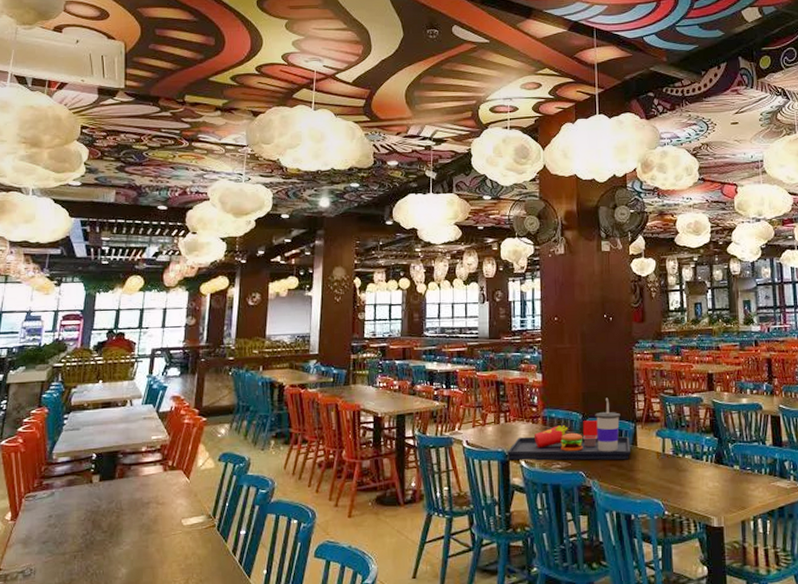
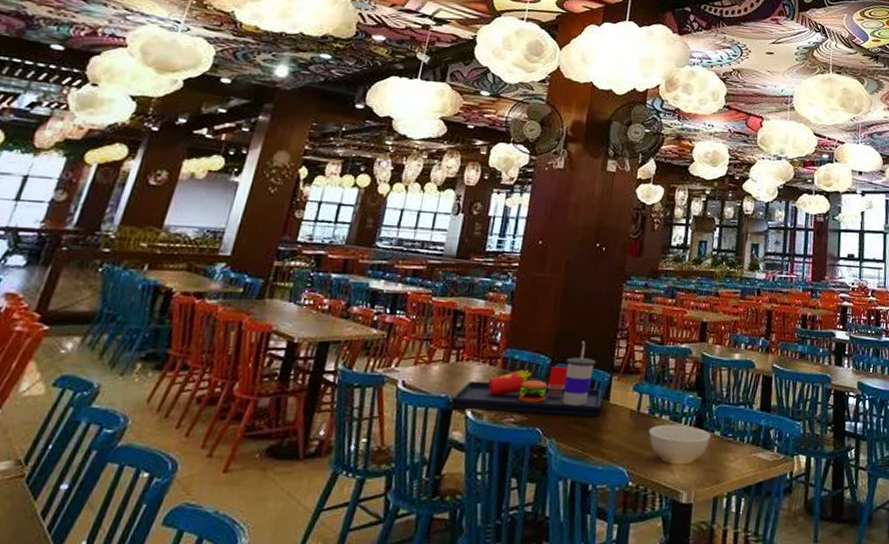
bowl: none [675,462,731,496] -> present [648,424,711,465]

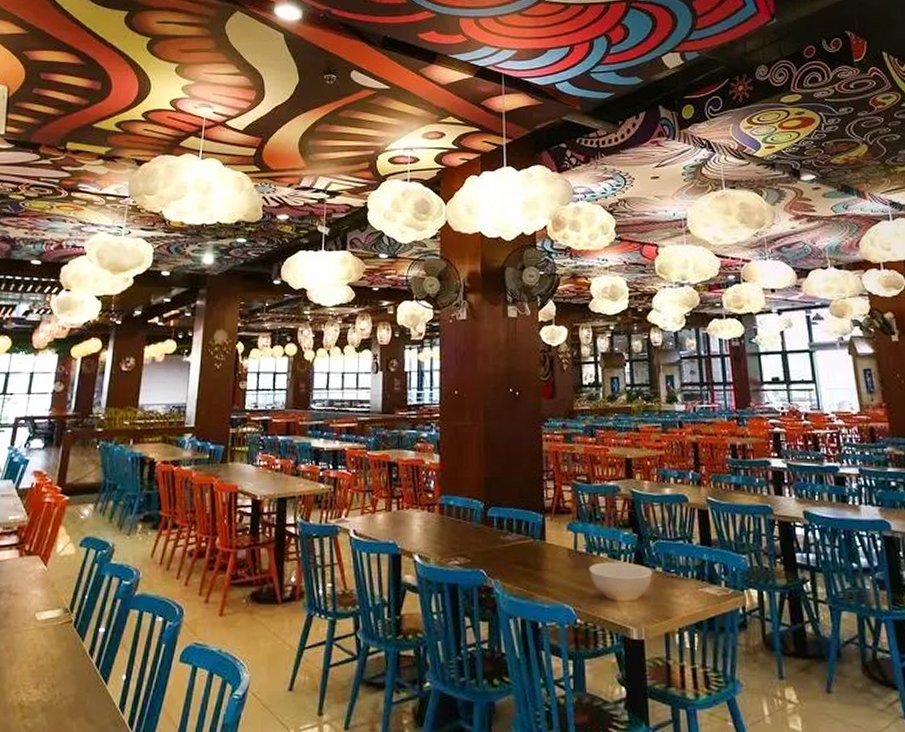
food tray: present [451,341,602,417] -> none [399,484,538,557]

